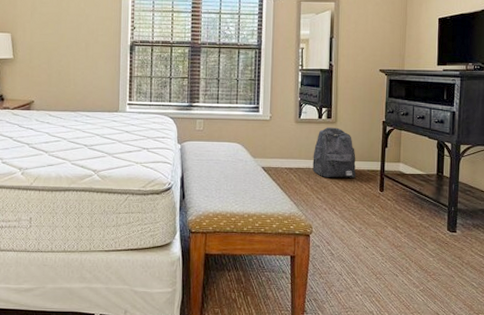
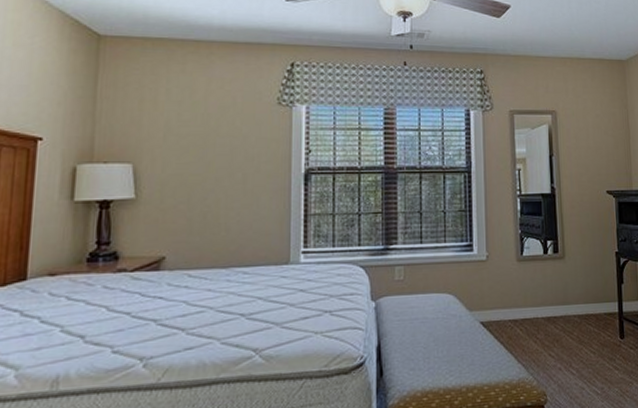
backpack: present [312,127,357,178] -> none [540,263,593,328]

